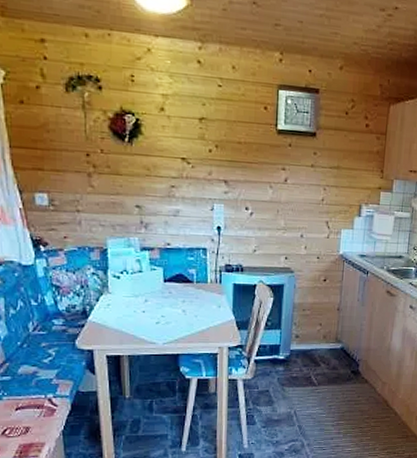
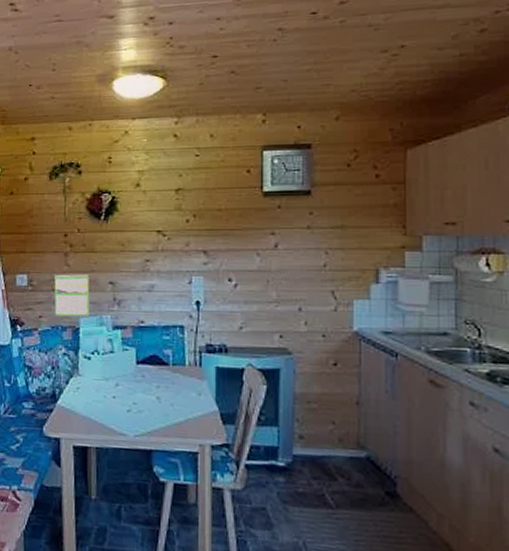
calendar: none [78,195,117,238] -> present [54,274,90,317]

